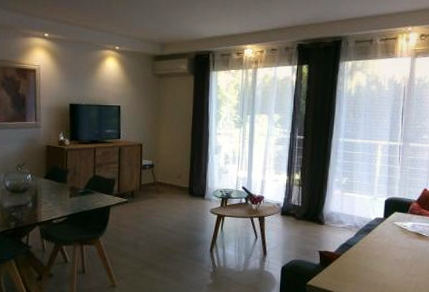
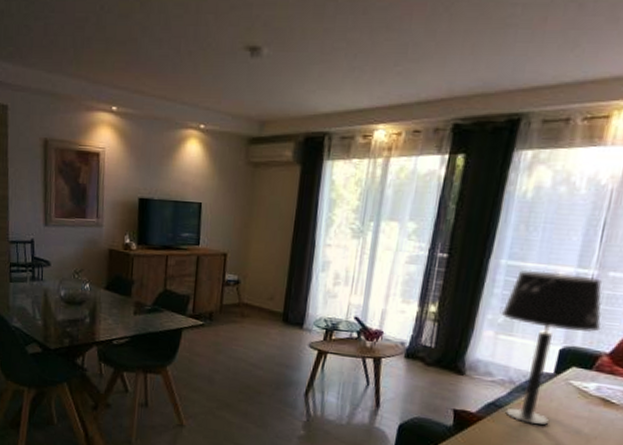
table lamp: none [344,144,410,257] -> present [501,270,602,426]

